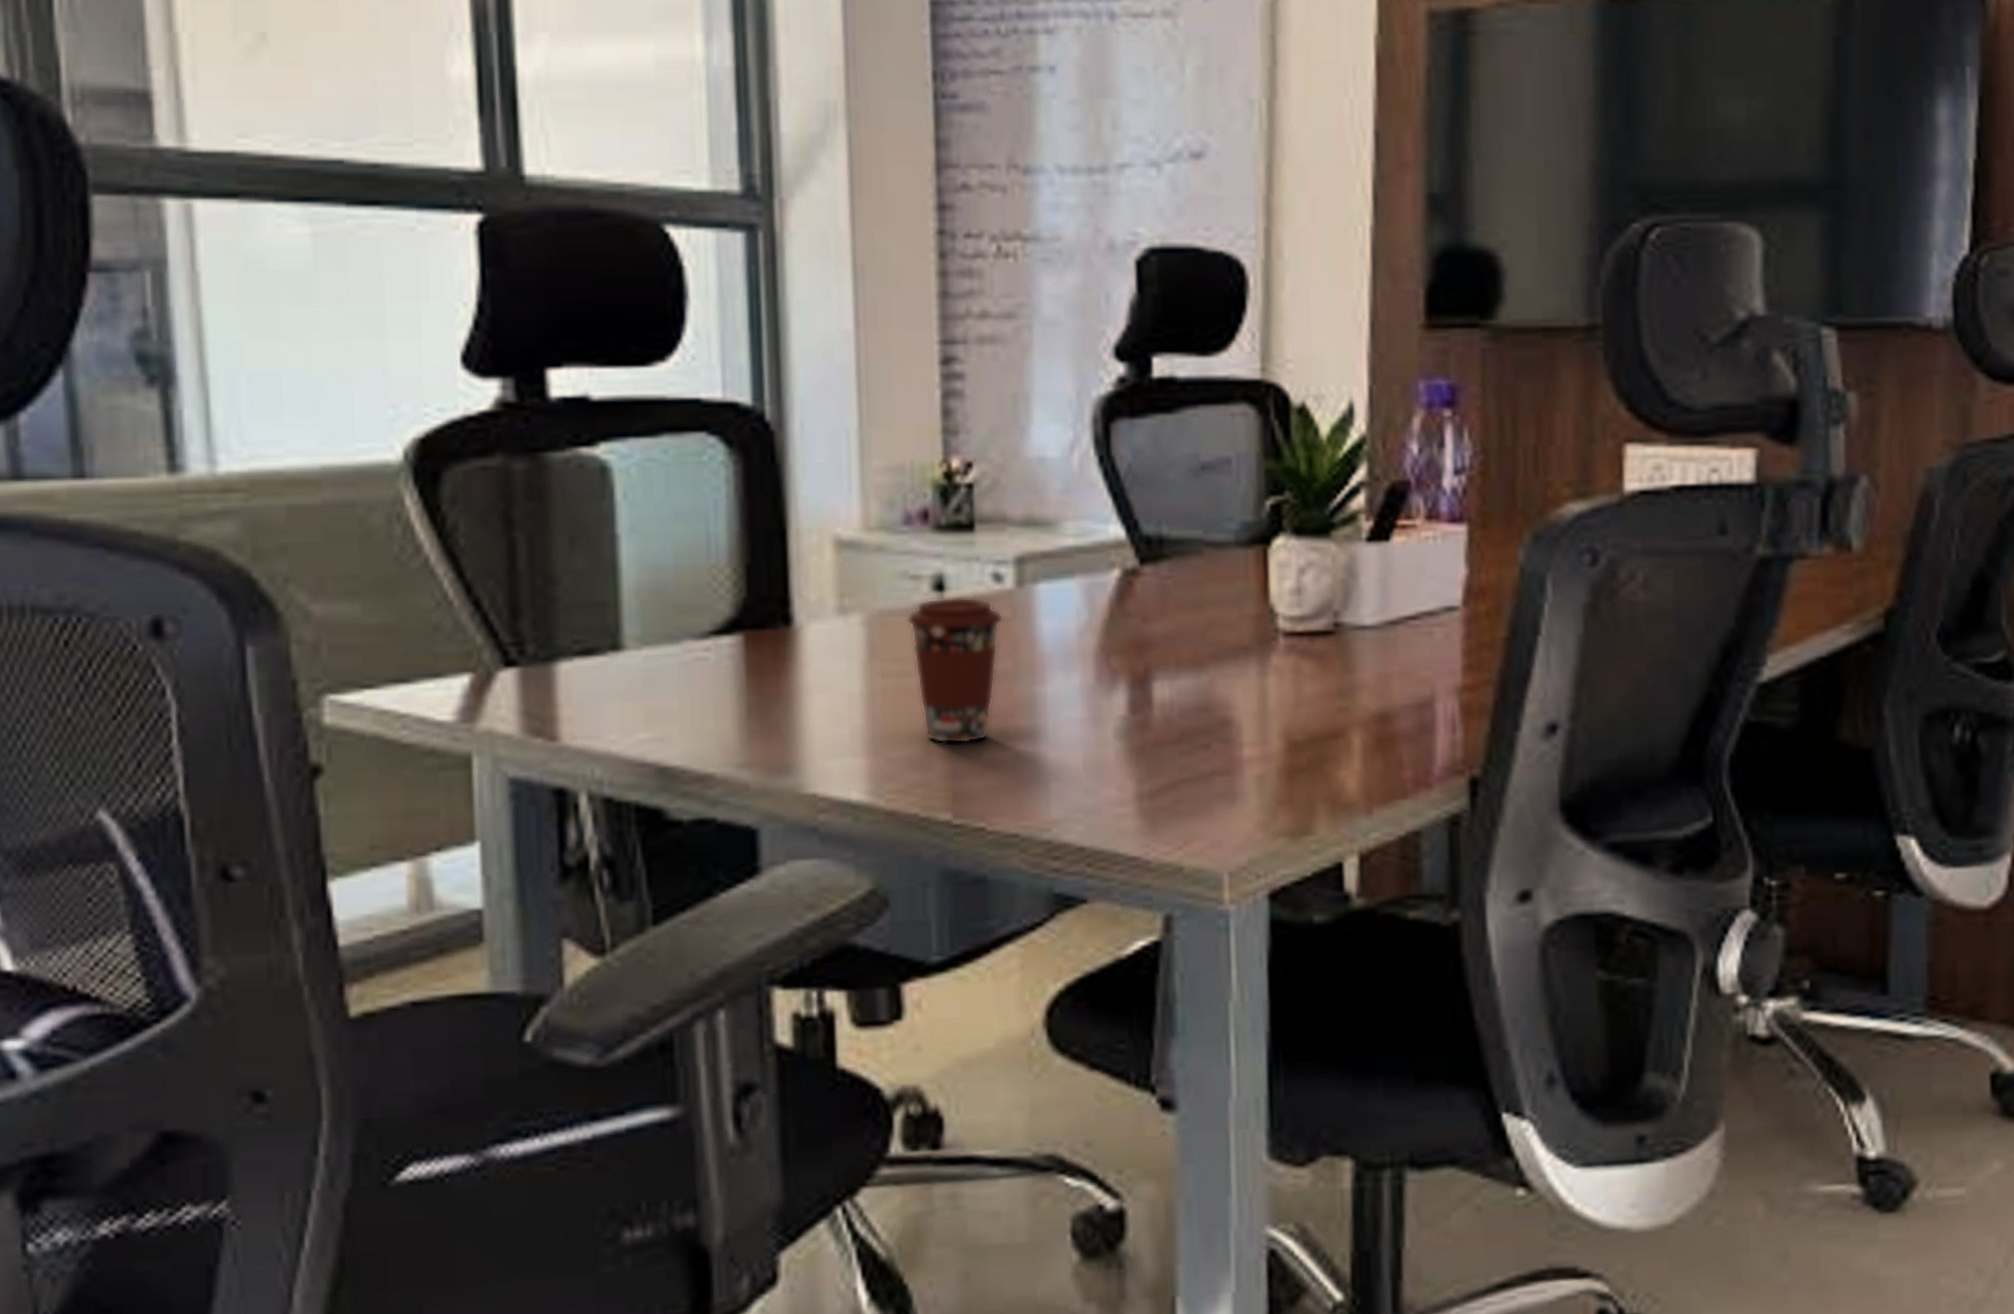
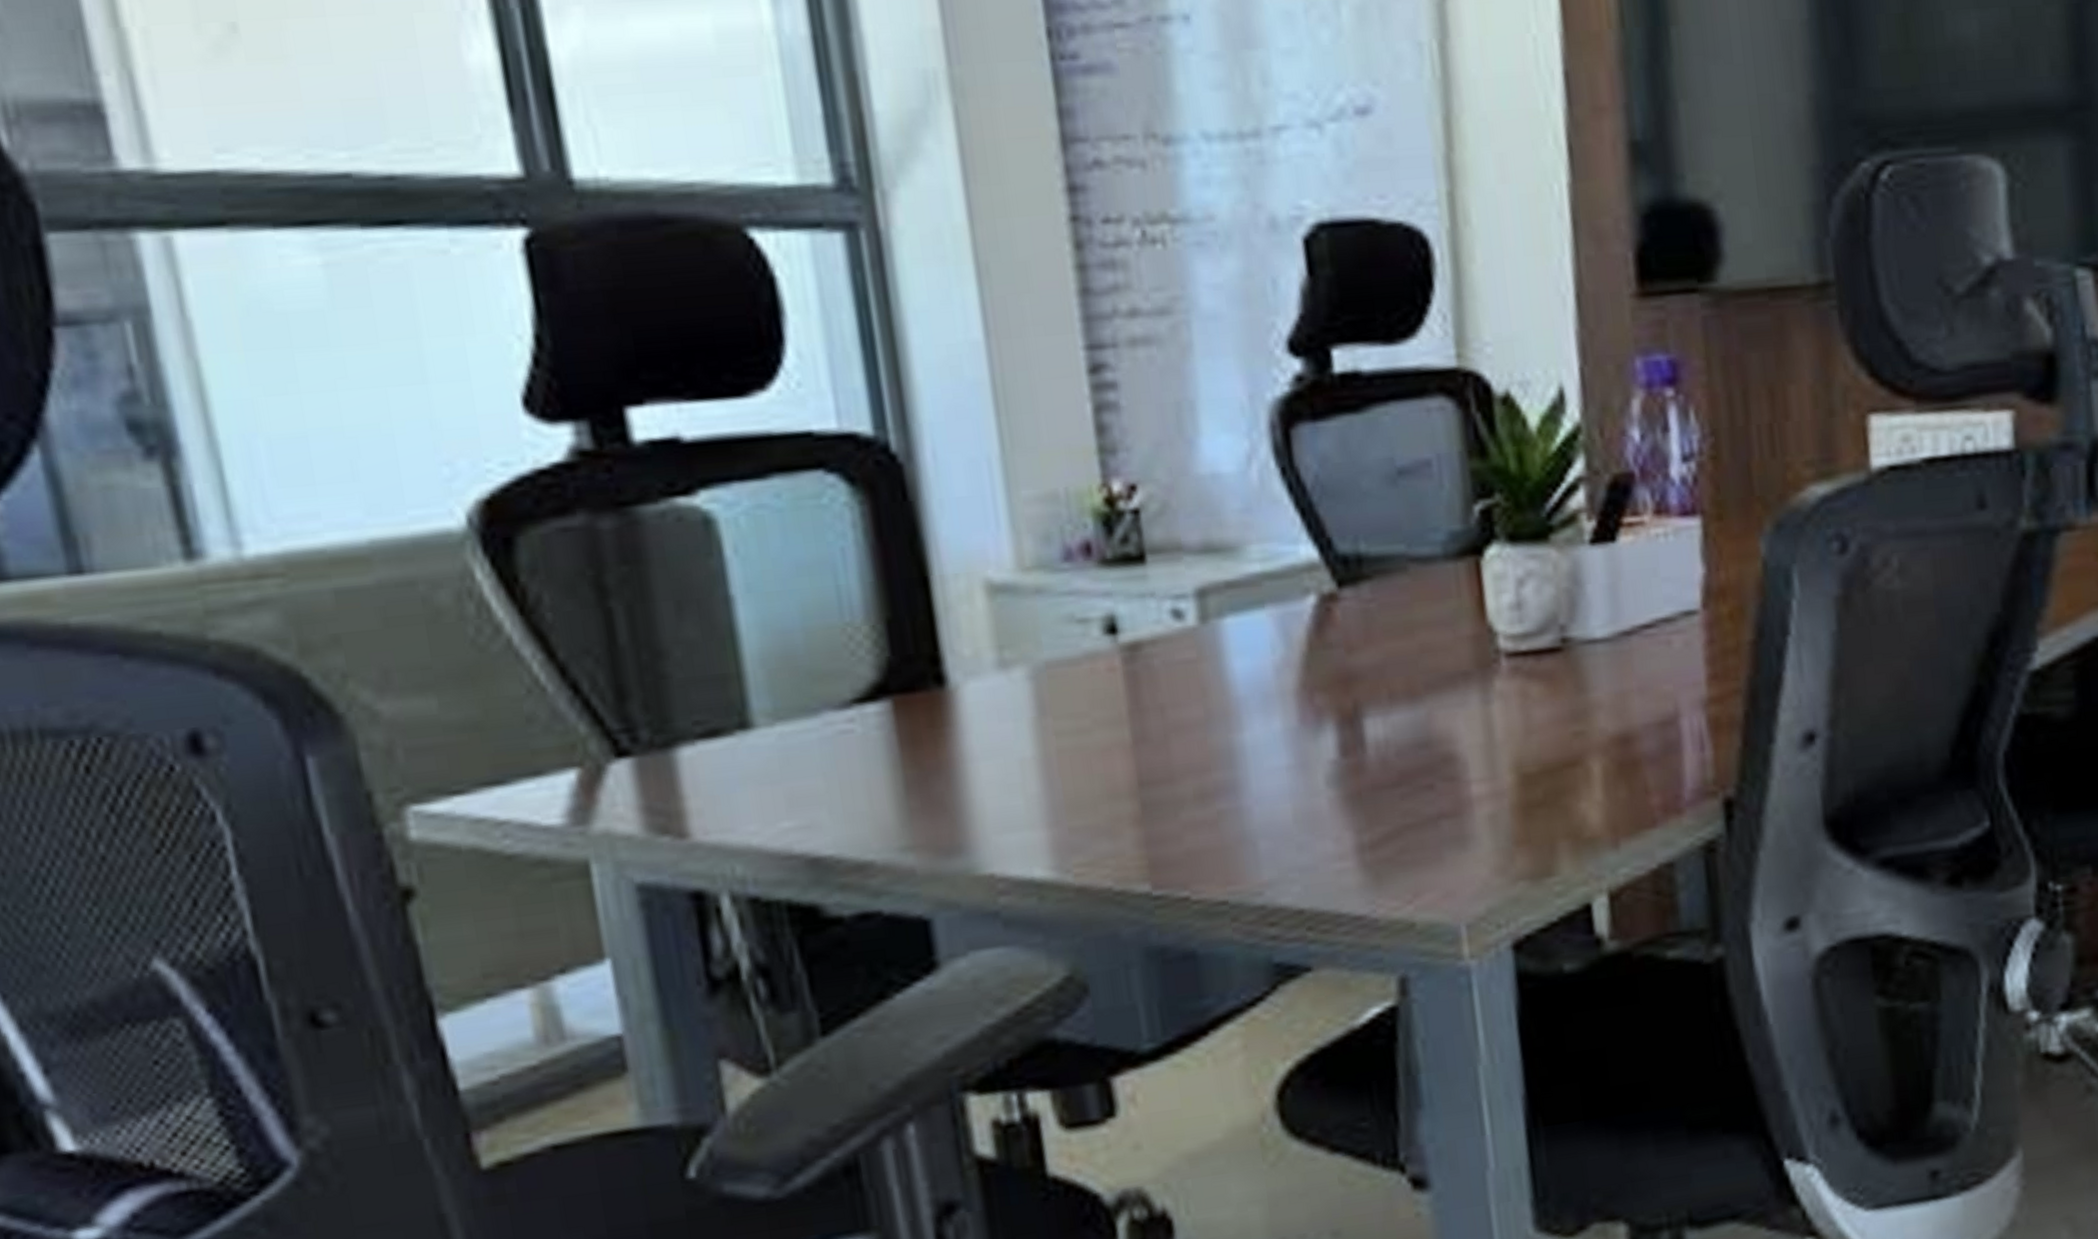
coffee cup: present [906,597,1004,744] -> none [1077,639,1189,807]

